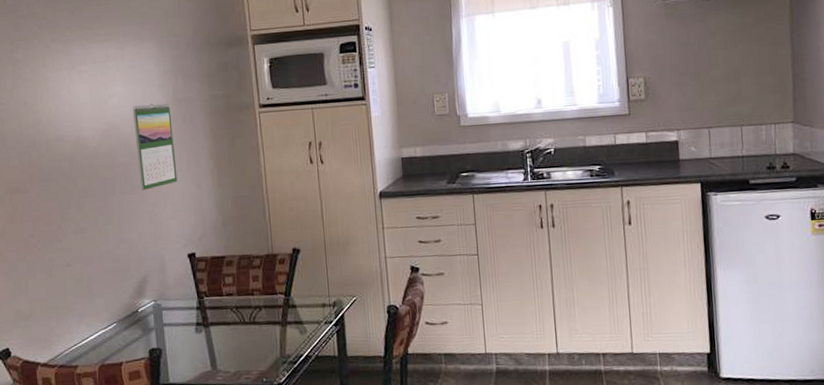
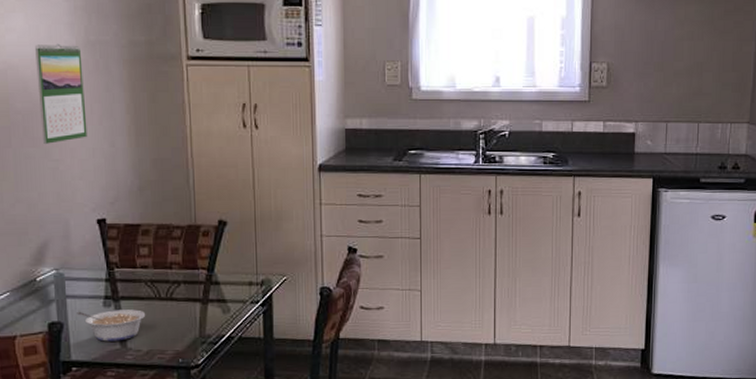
legume: none [173,334,233,365] -> present [77,309,146,342]

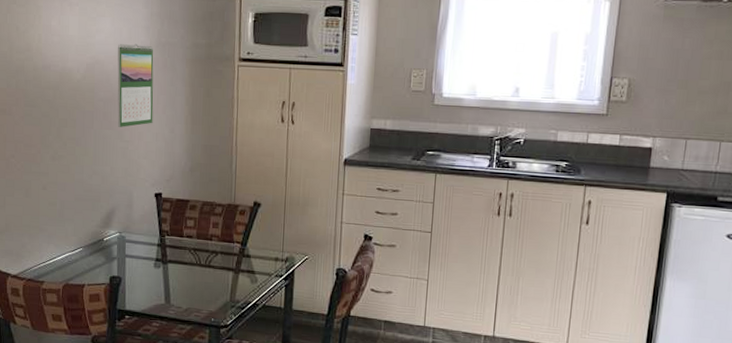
legume: present [77,309,146,342] -> none [133,269,188,298]

